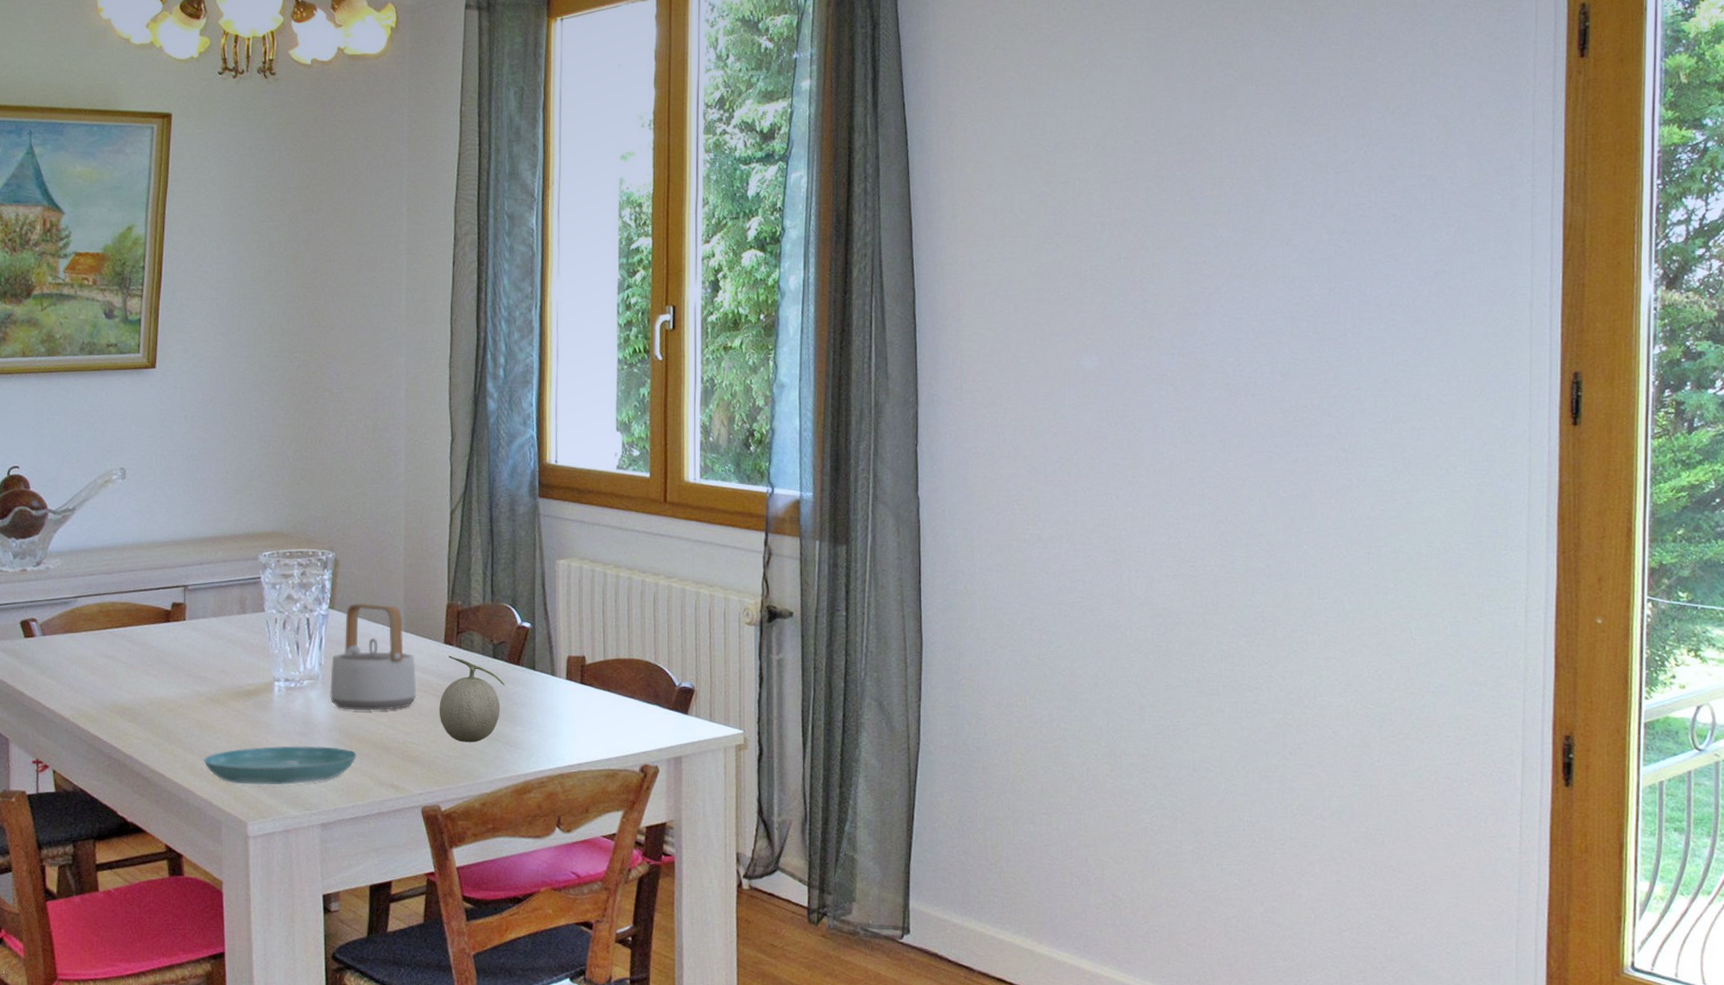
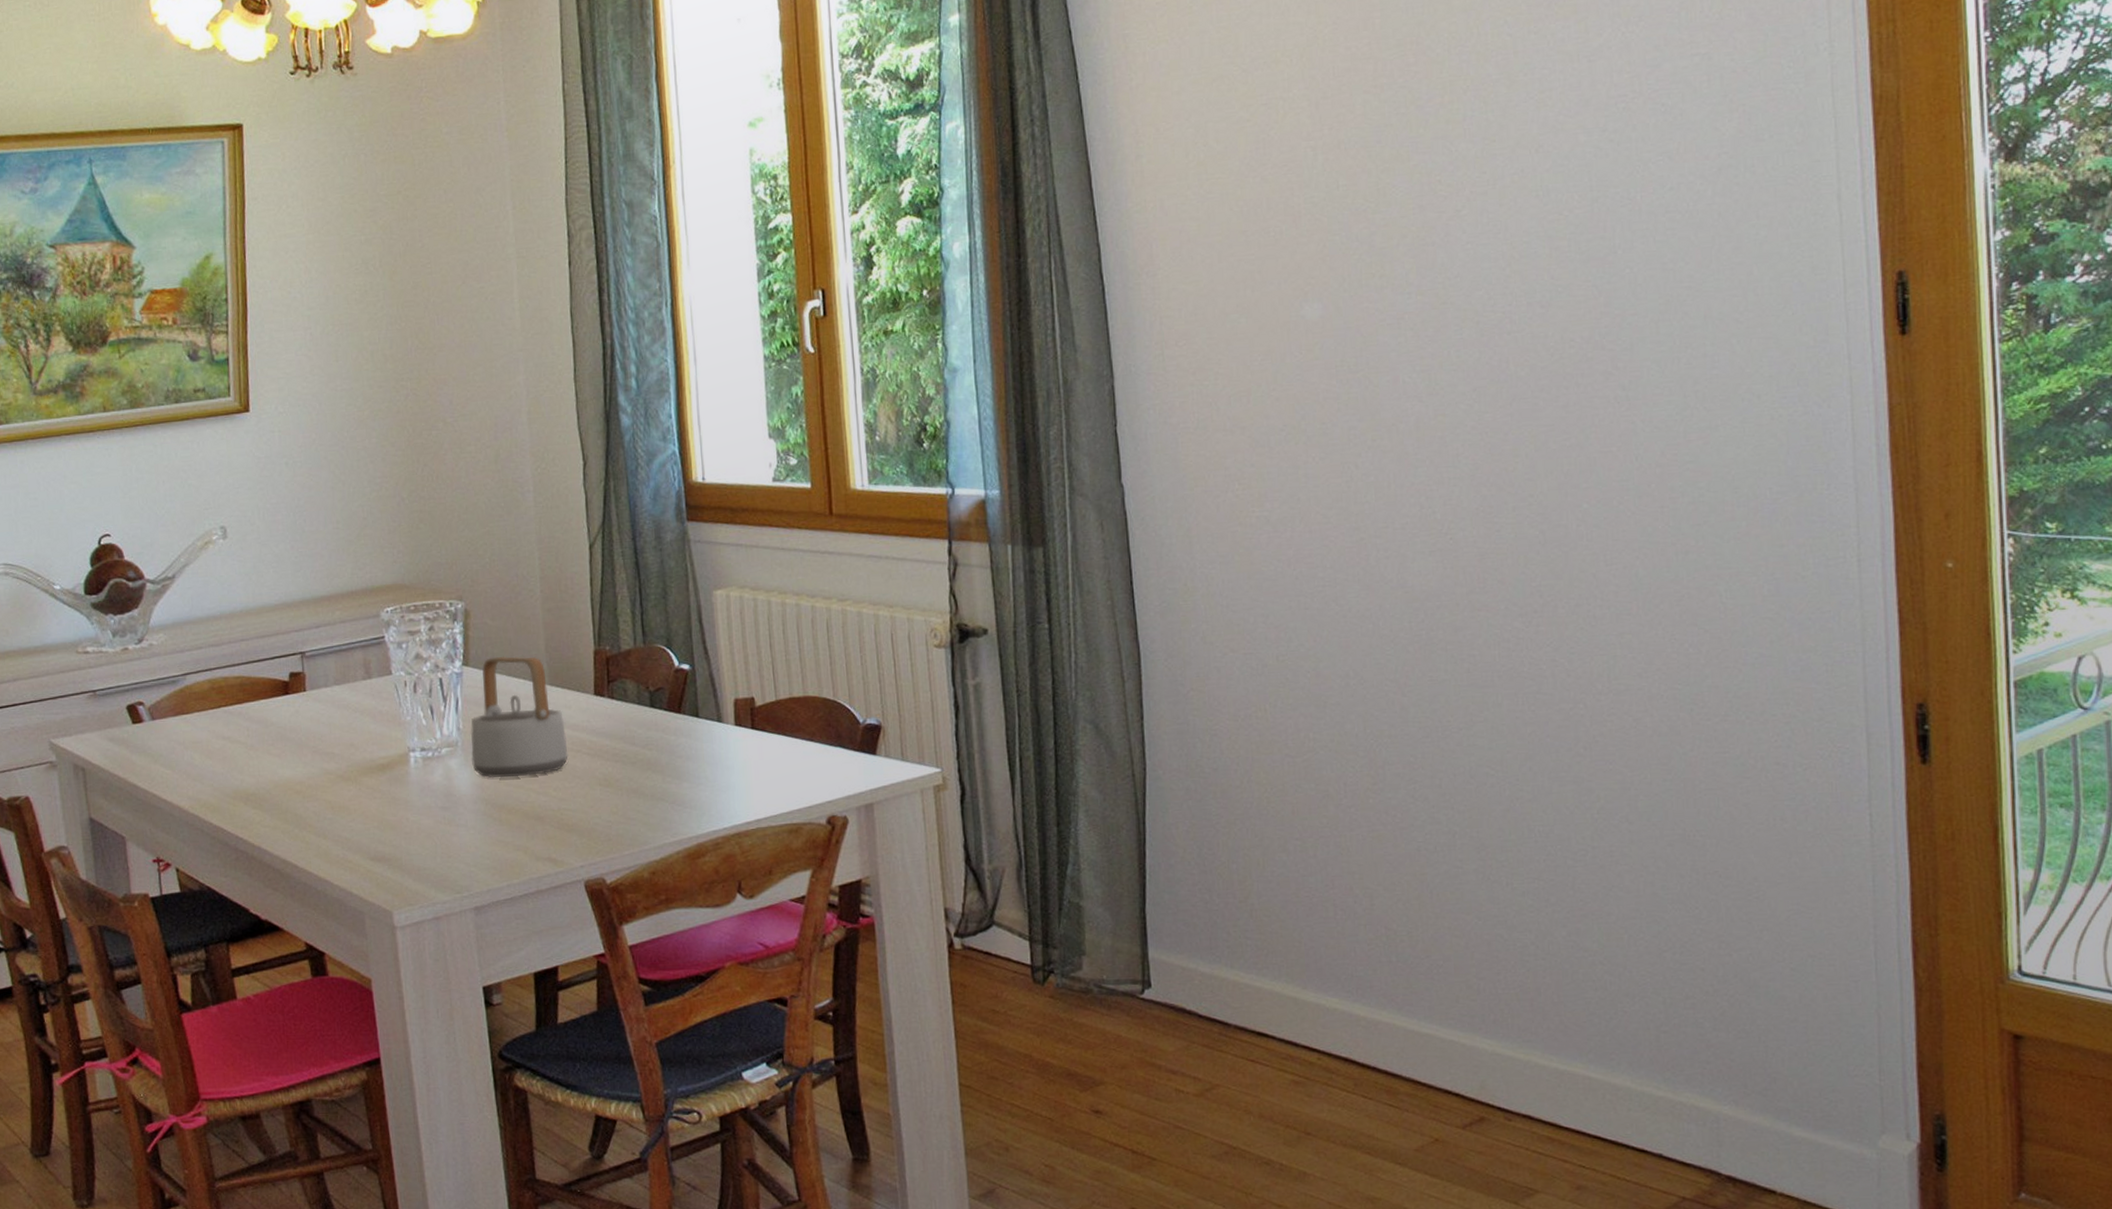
saucer: present [204,745,357,785] -> none [339,821,507,870]
fruit: present [439,655,505,743] -> none [594,708,666,805]

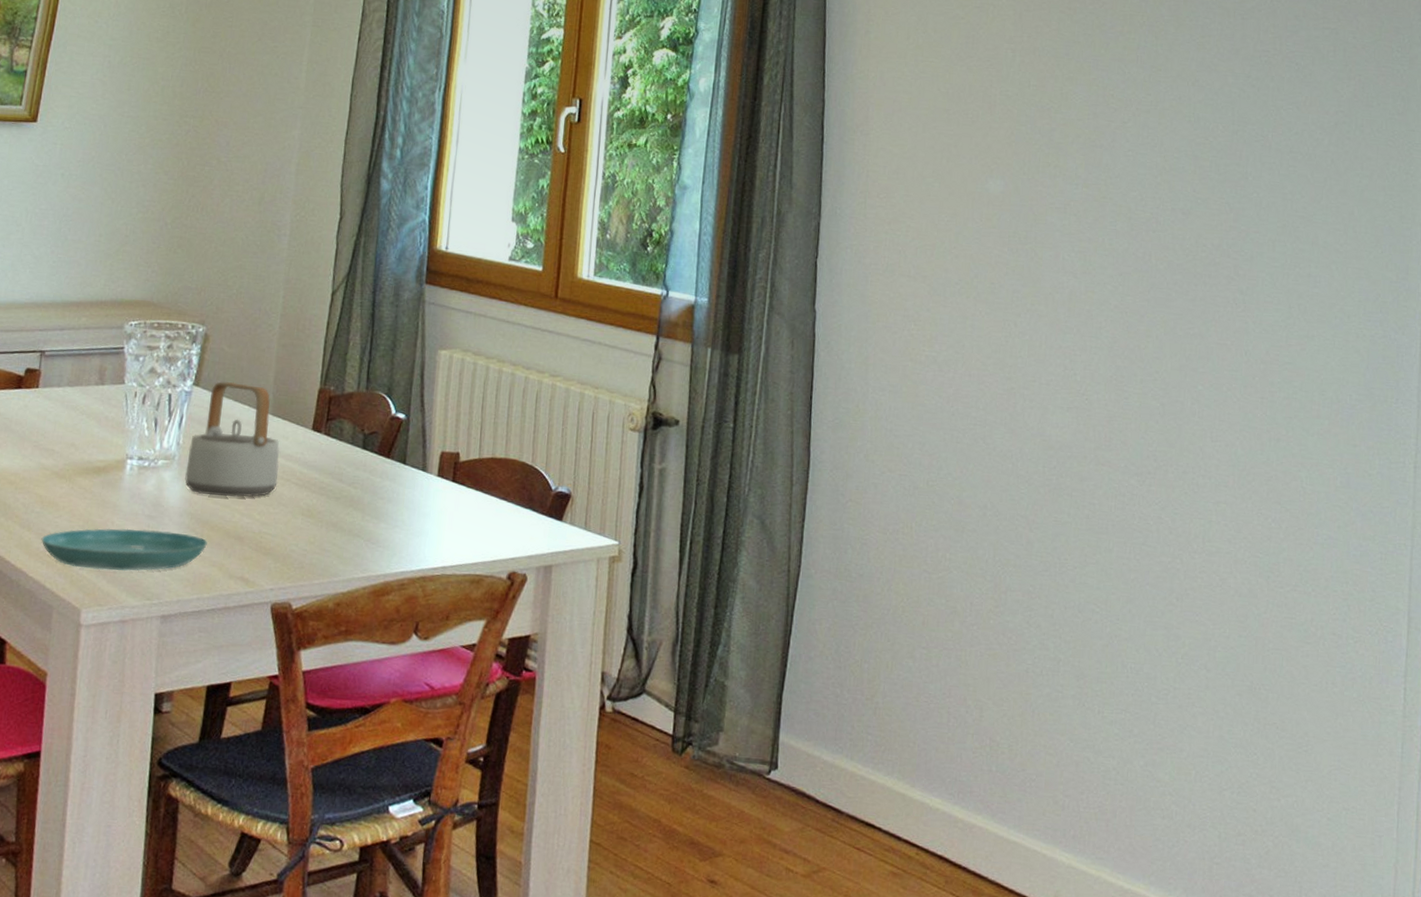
saucer: none [339,821,507,870] -> present [41,528,208,572]

